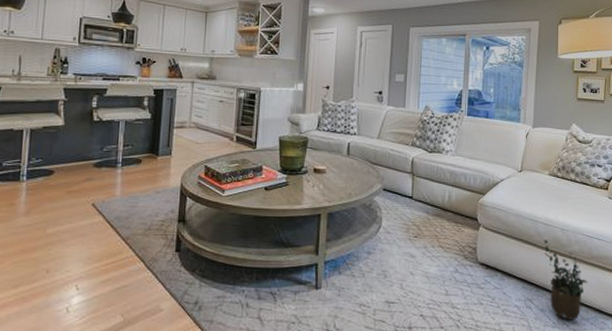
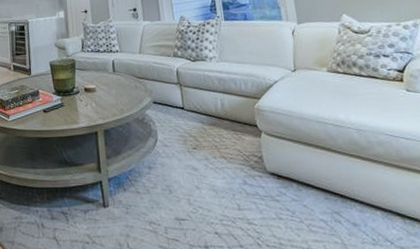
potted plant: present [543,240,588,321] -> none [338,143,406,237]

